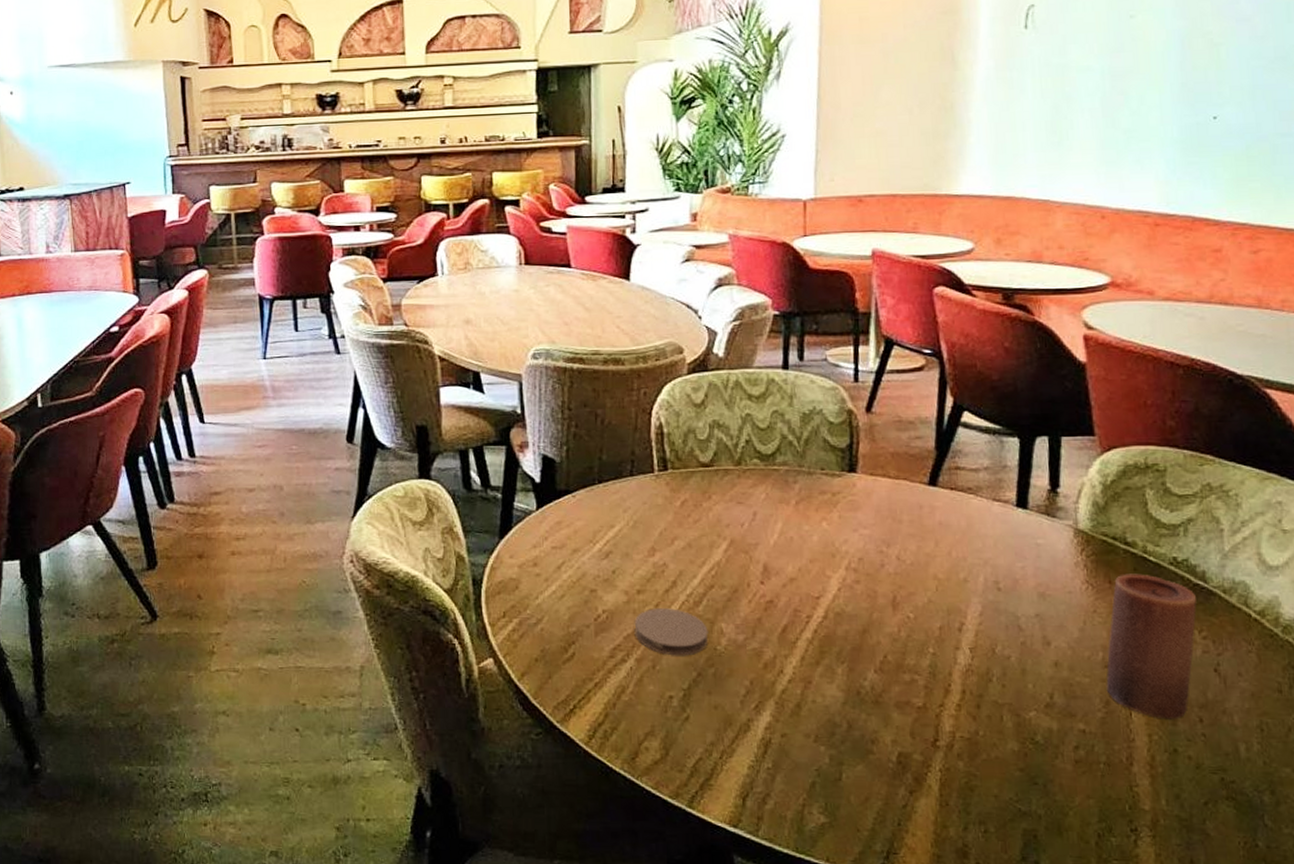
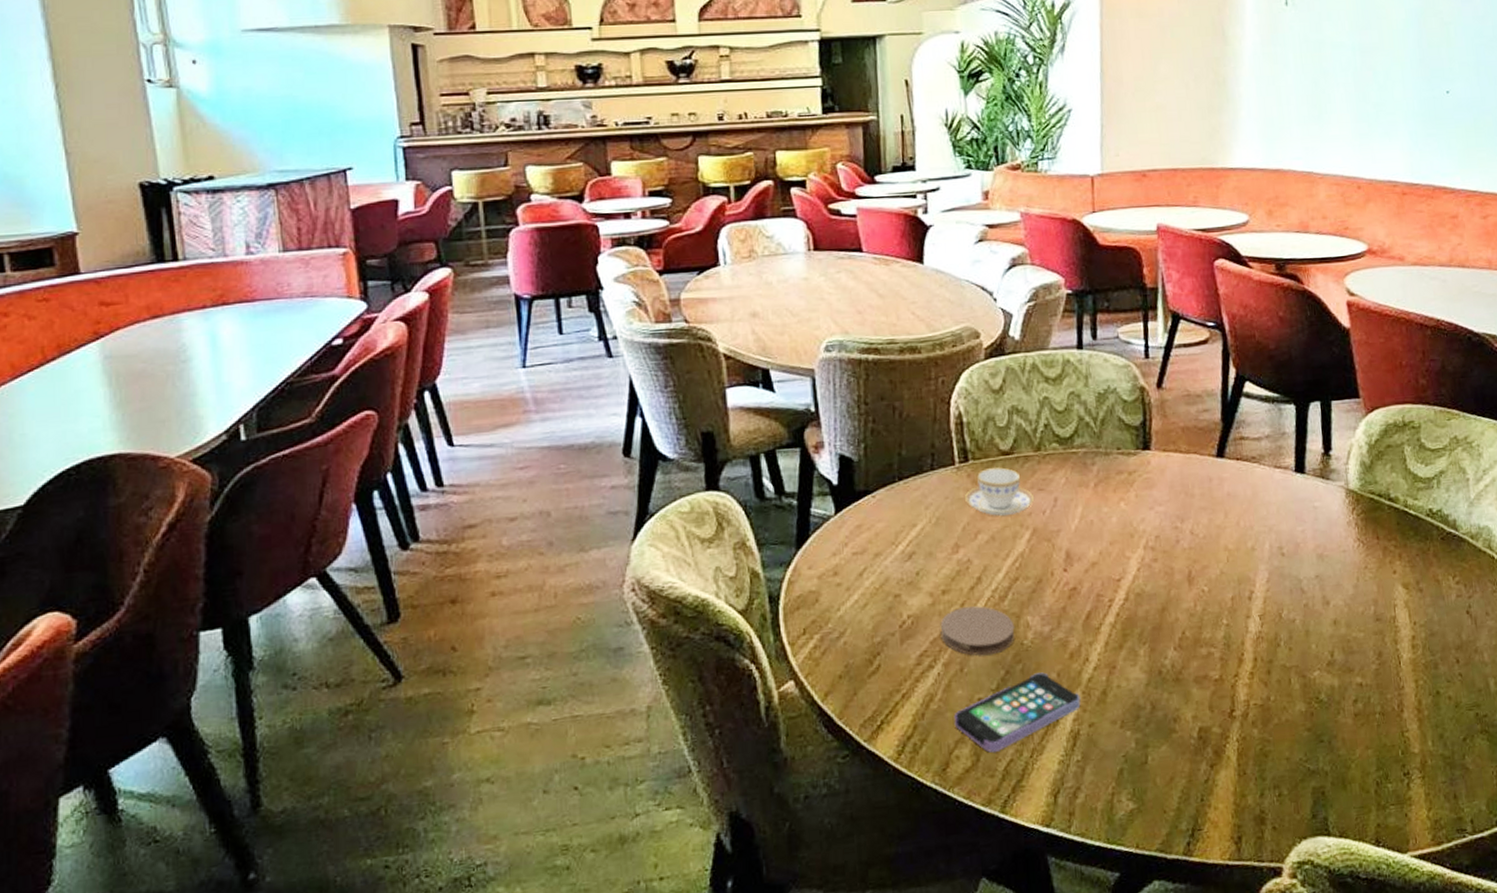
smartphone: none [644,679,773,749] -> present [954,672,1081,753]
teacup: none [663,477,733,524] -> present [965,467,1035,516]
candle: present [1106,573,1197,720] -> none [1378,527,1450,664]

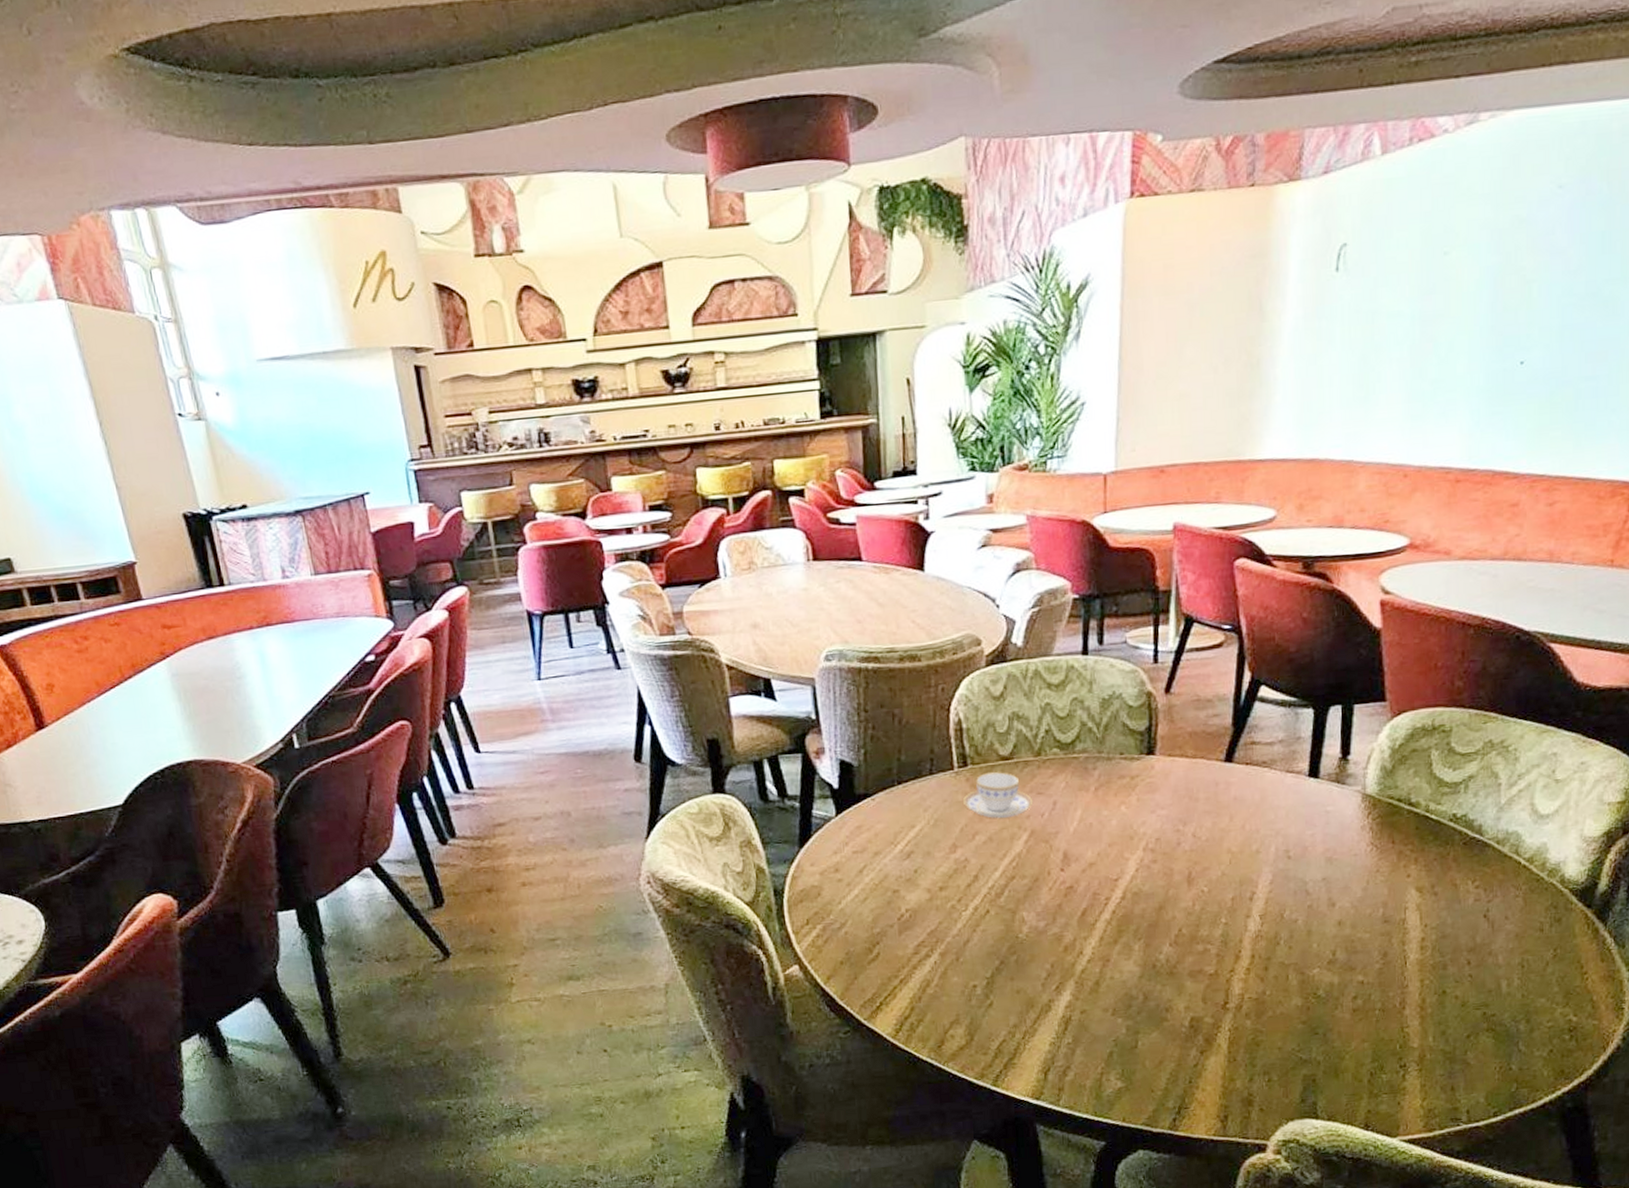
coaster: present [940,606,1015,656] -> none [937,902,1011,947]
smartphone: present [954,672,1081,753] -> none [949,963,1073,1033]

